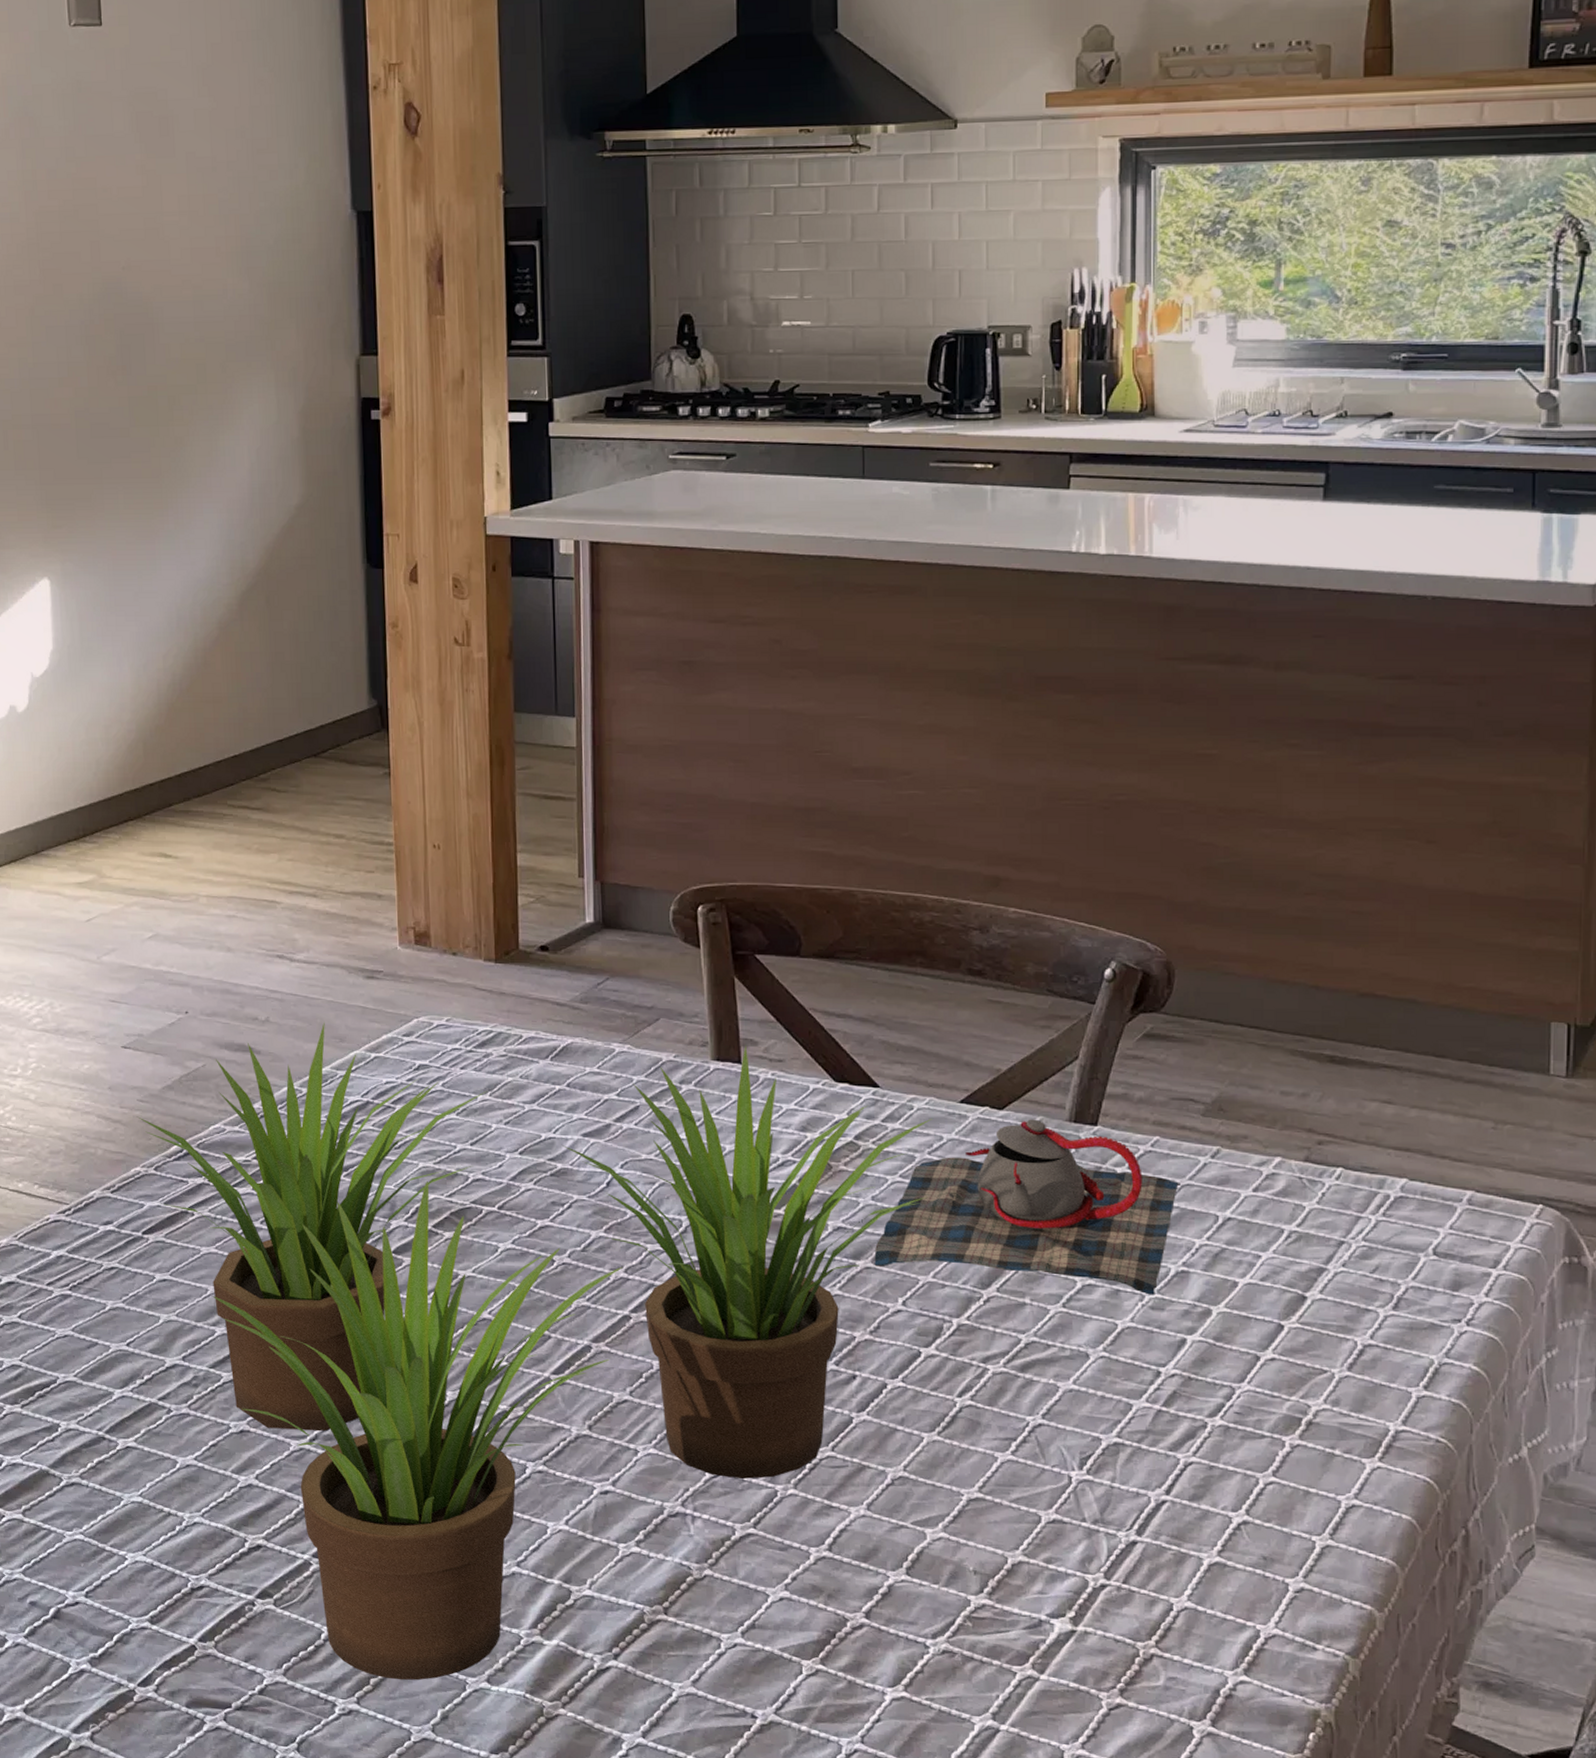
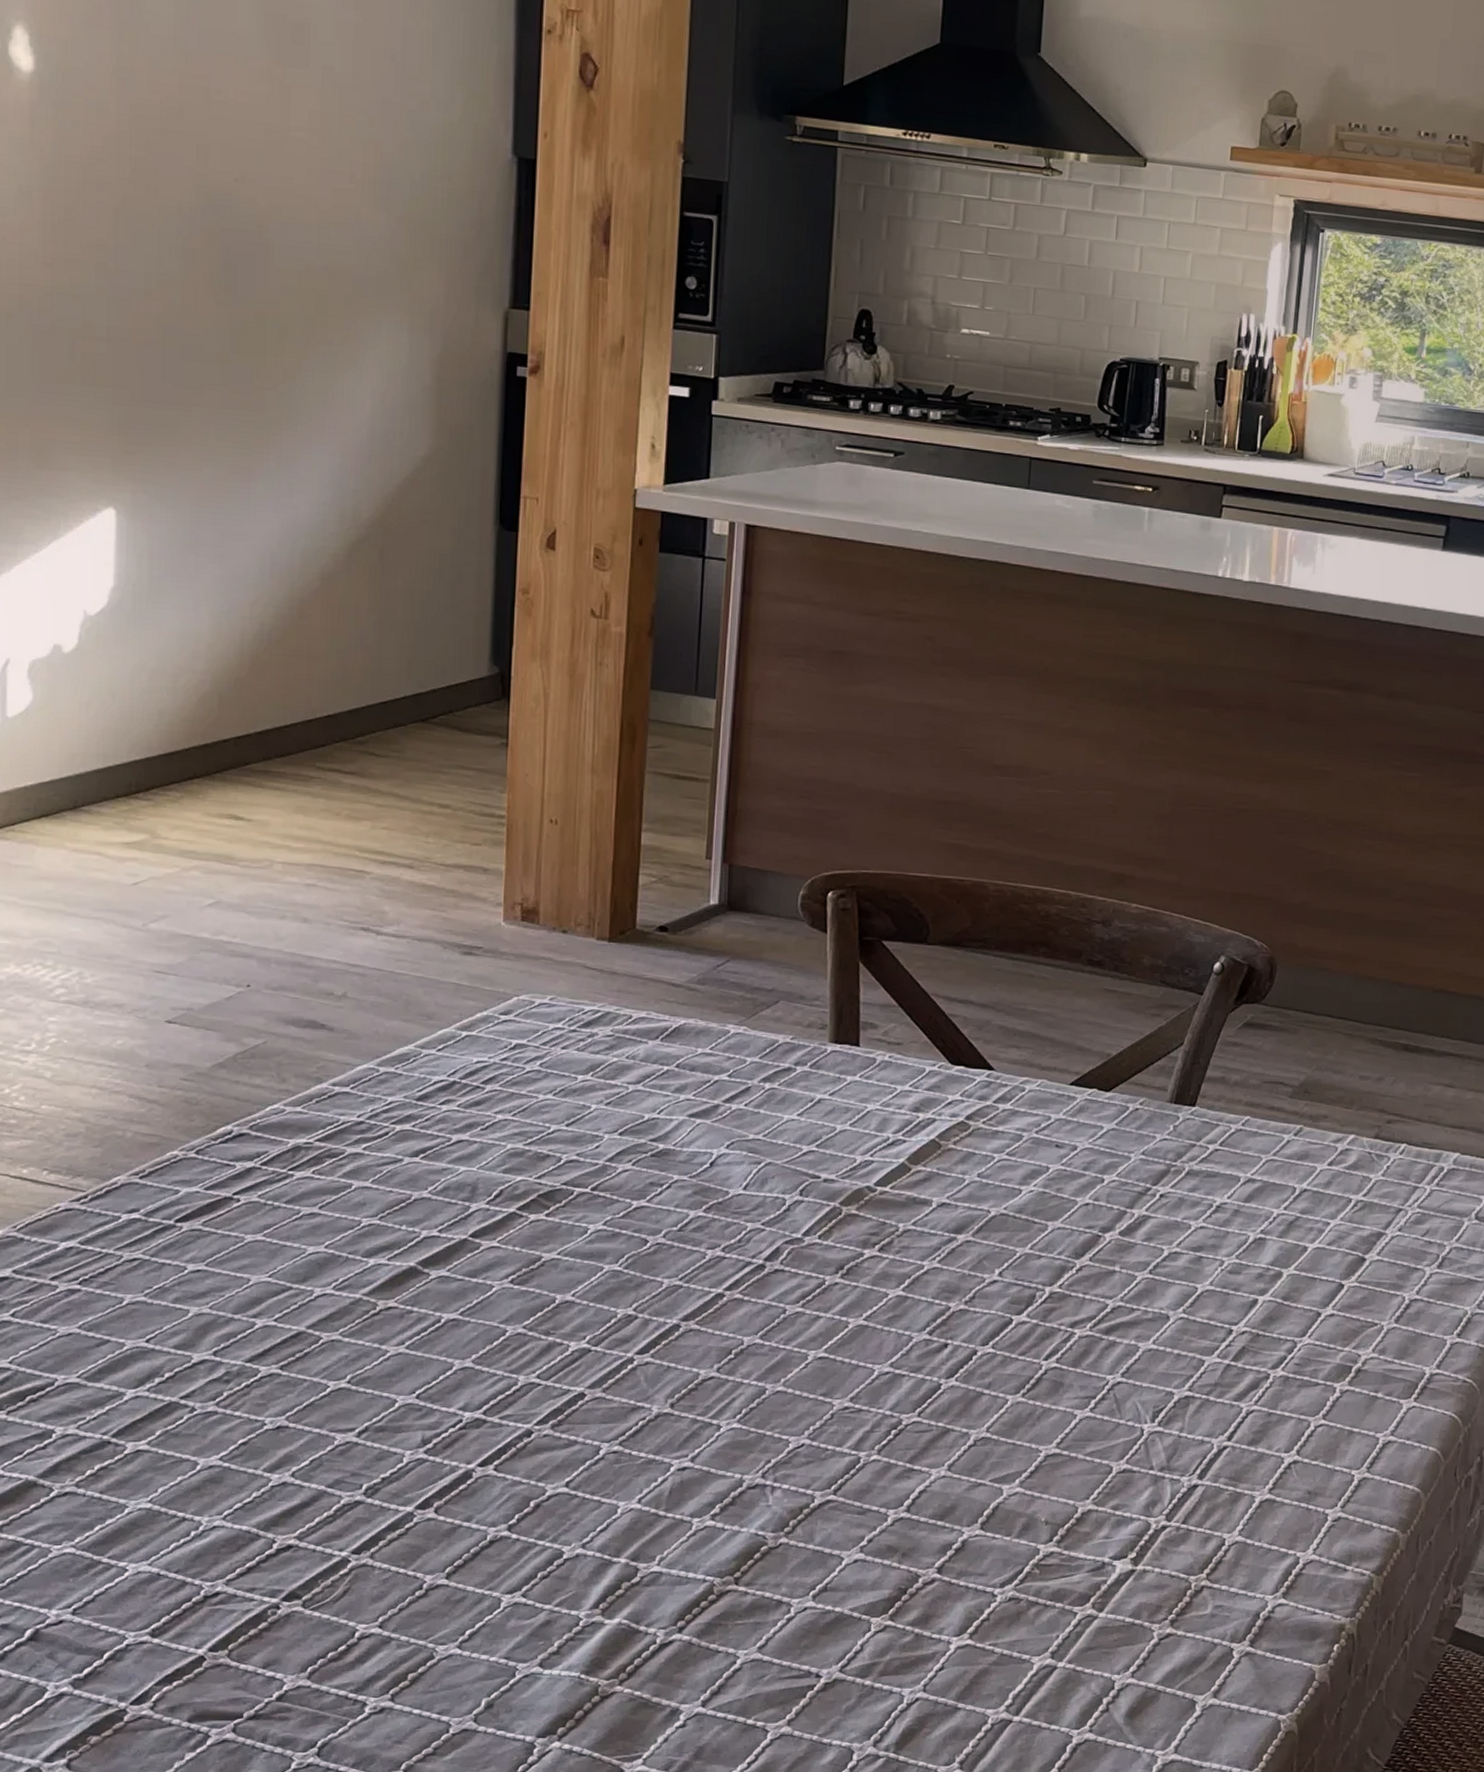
plant: present [136,1022,933,1681] -> none [178,999,1043,1673]
teapot: present [874,1119,1180,1295] -> none [974,1100,1265,1261]

